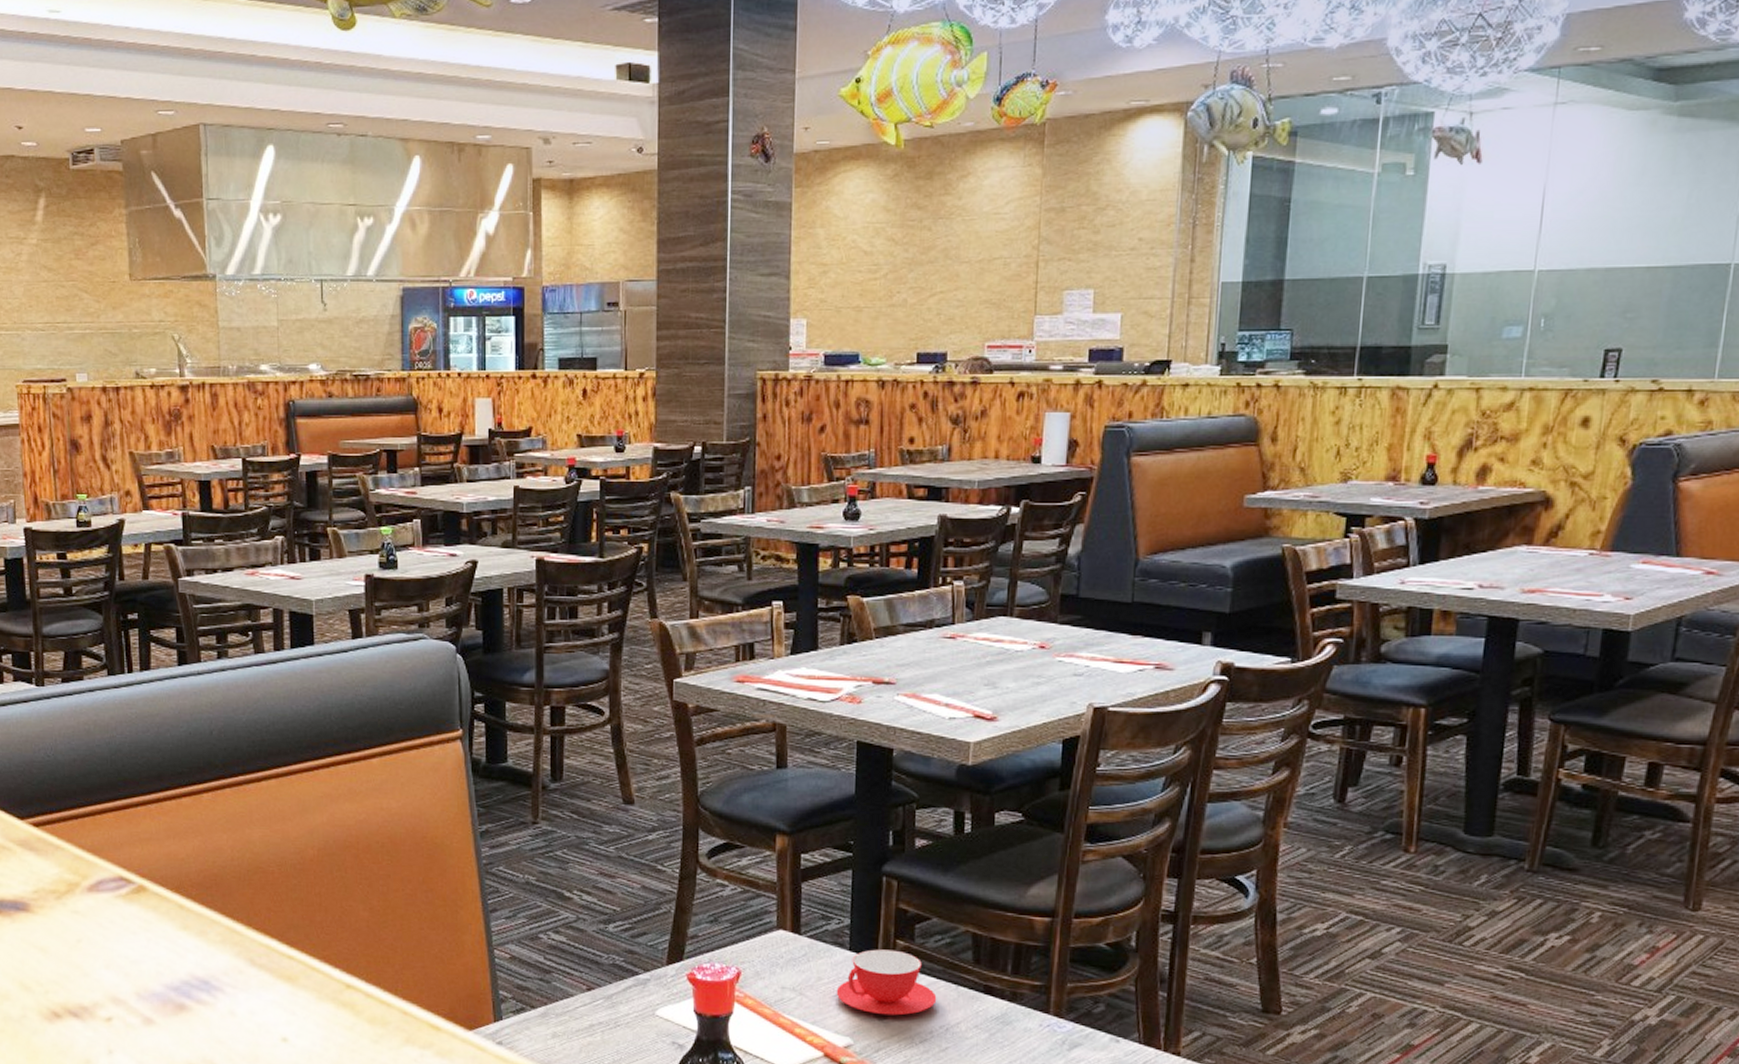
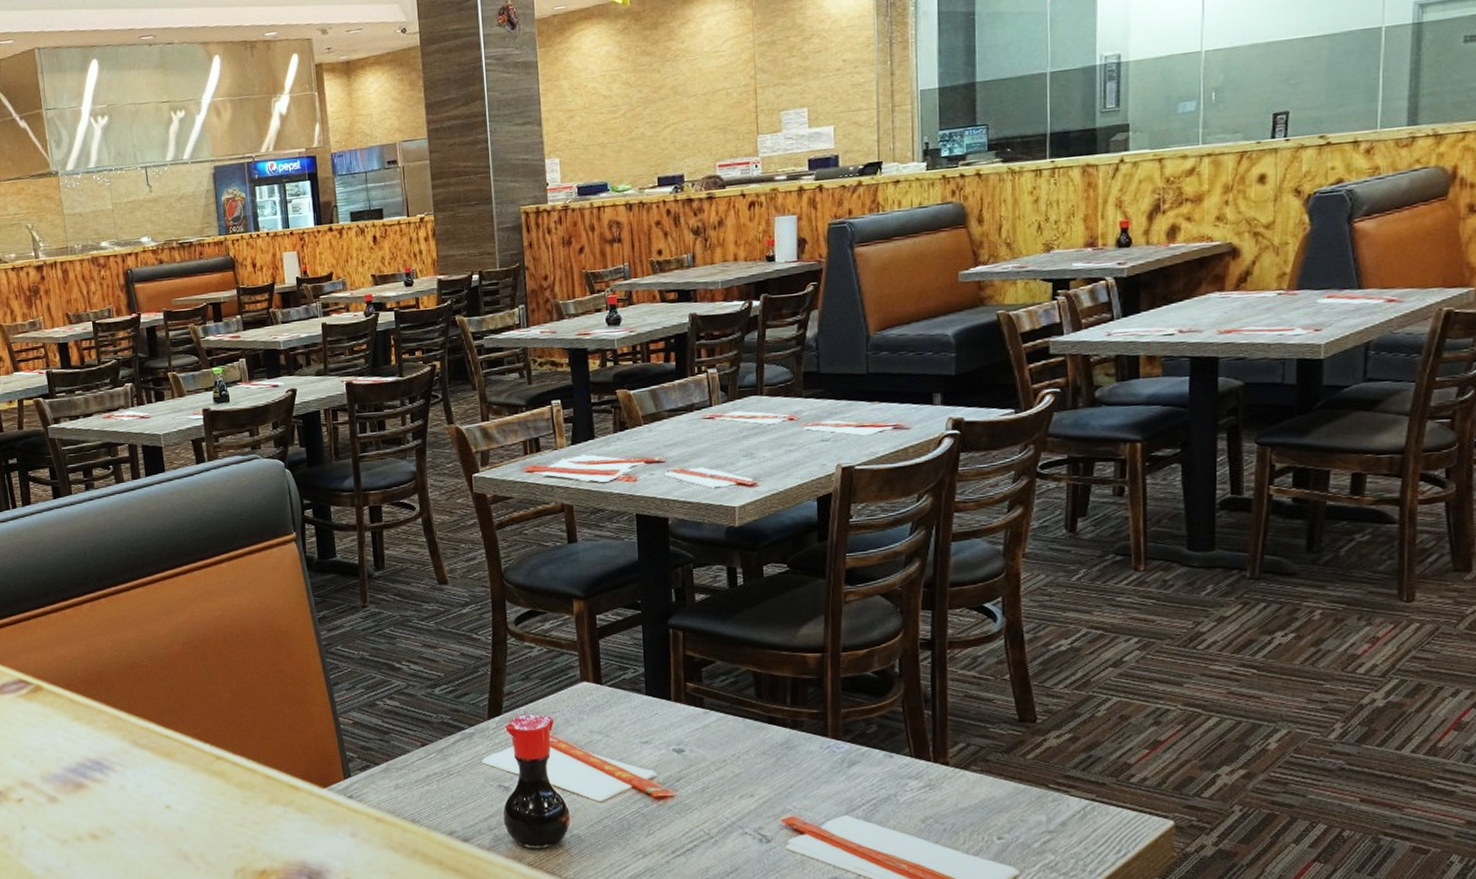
teacup: present [836,949,937,1016] -> none [637,692,727,749]

